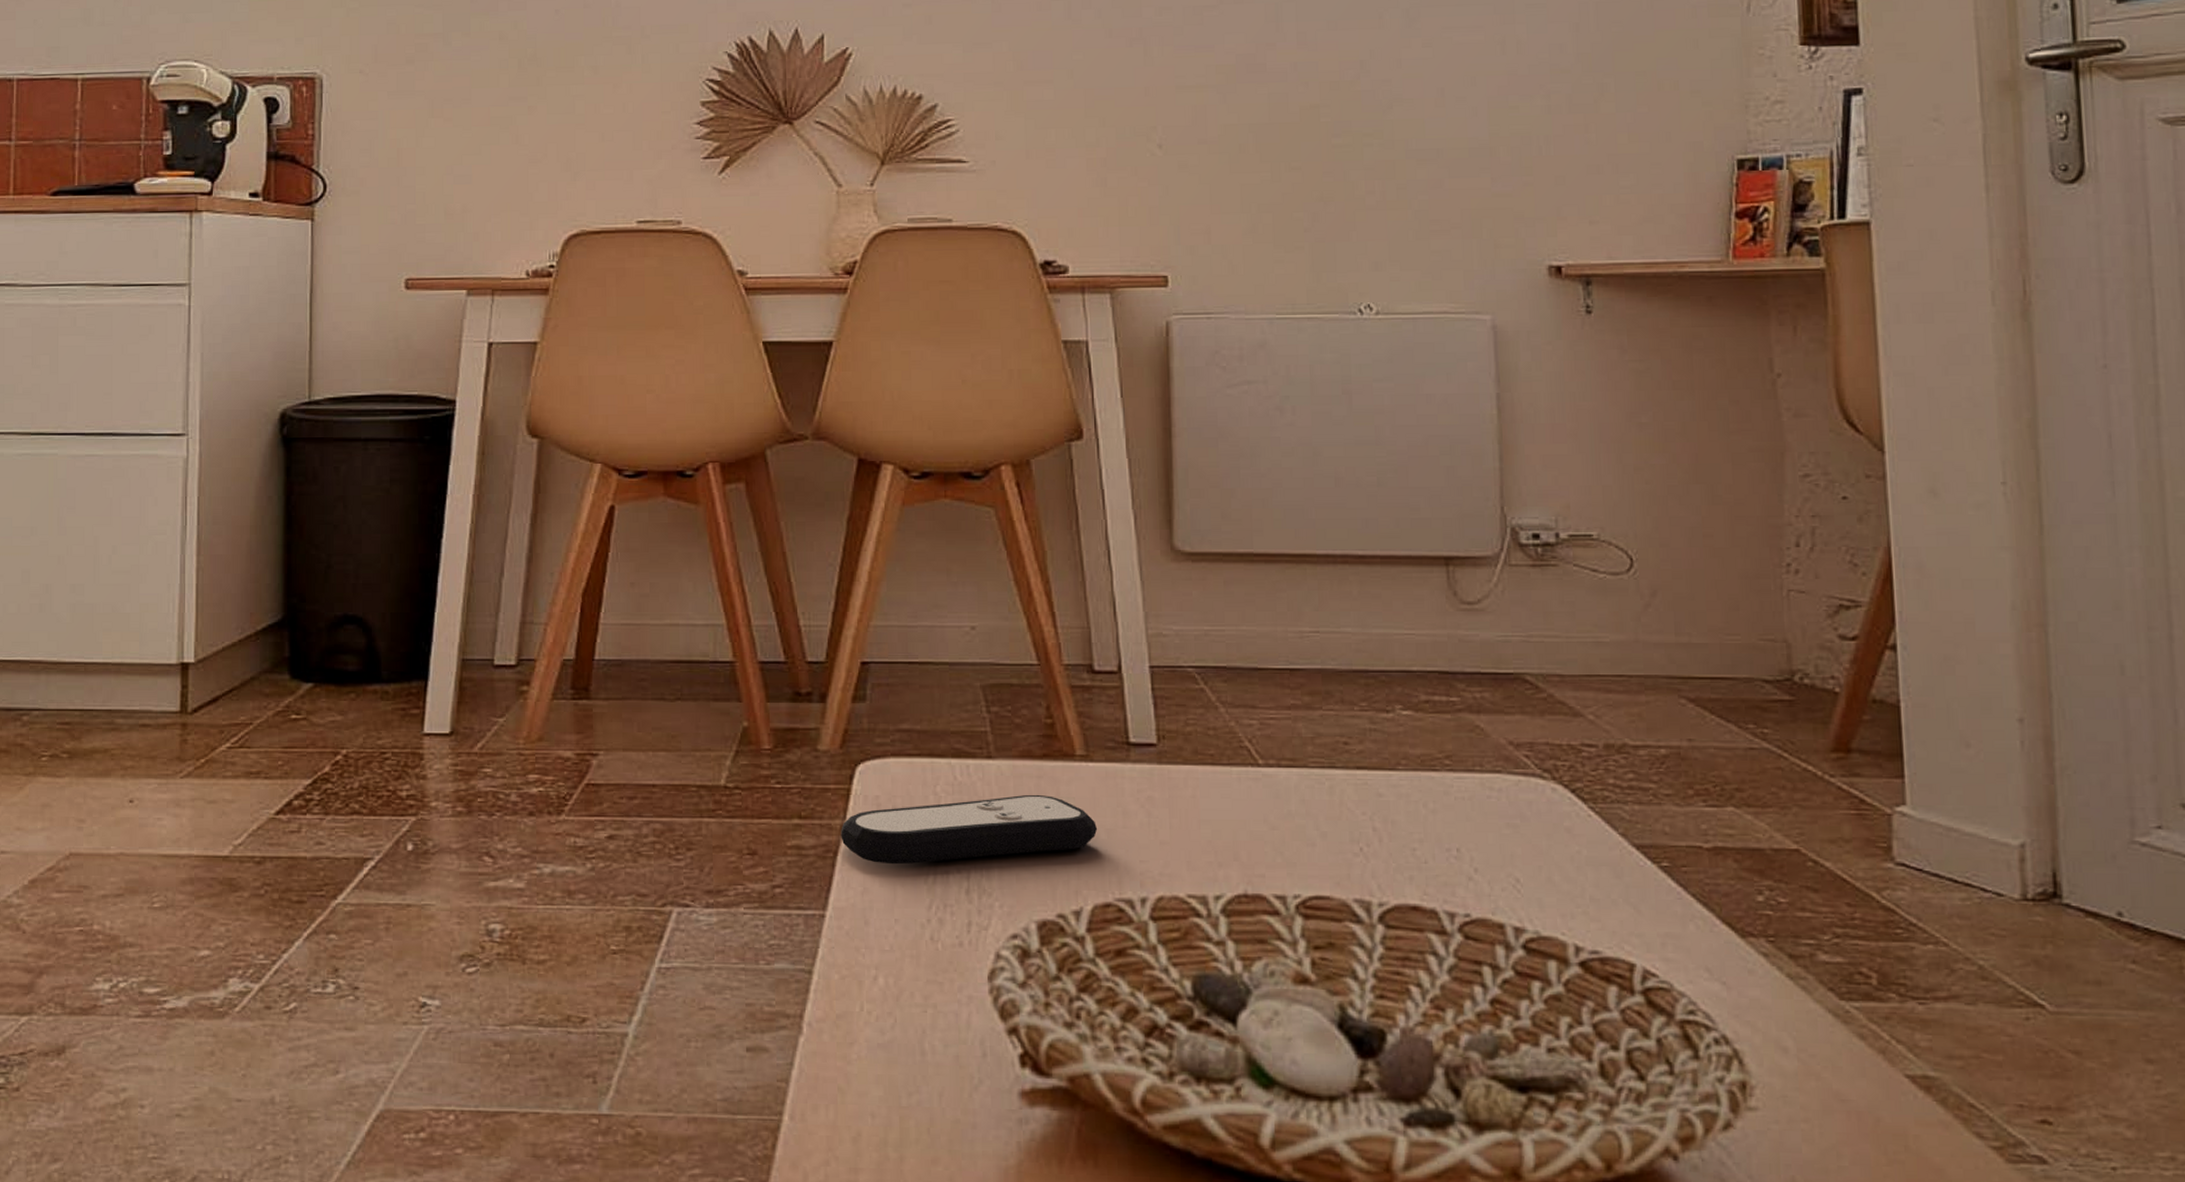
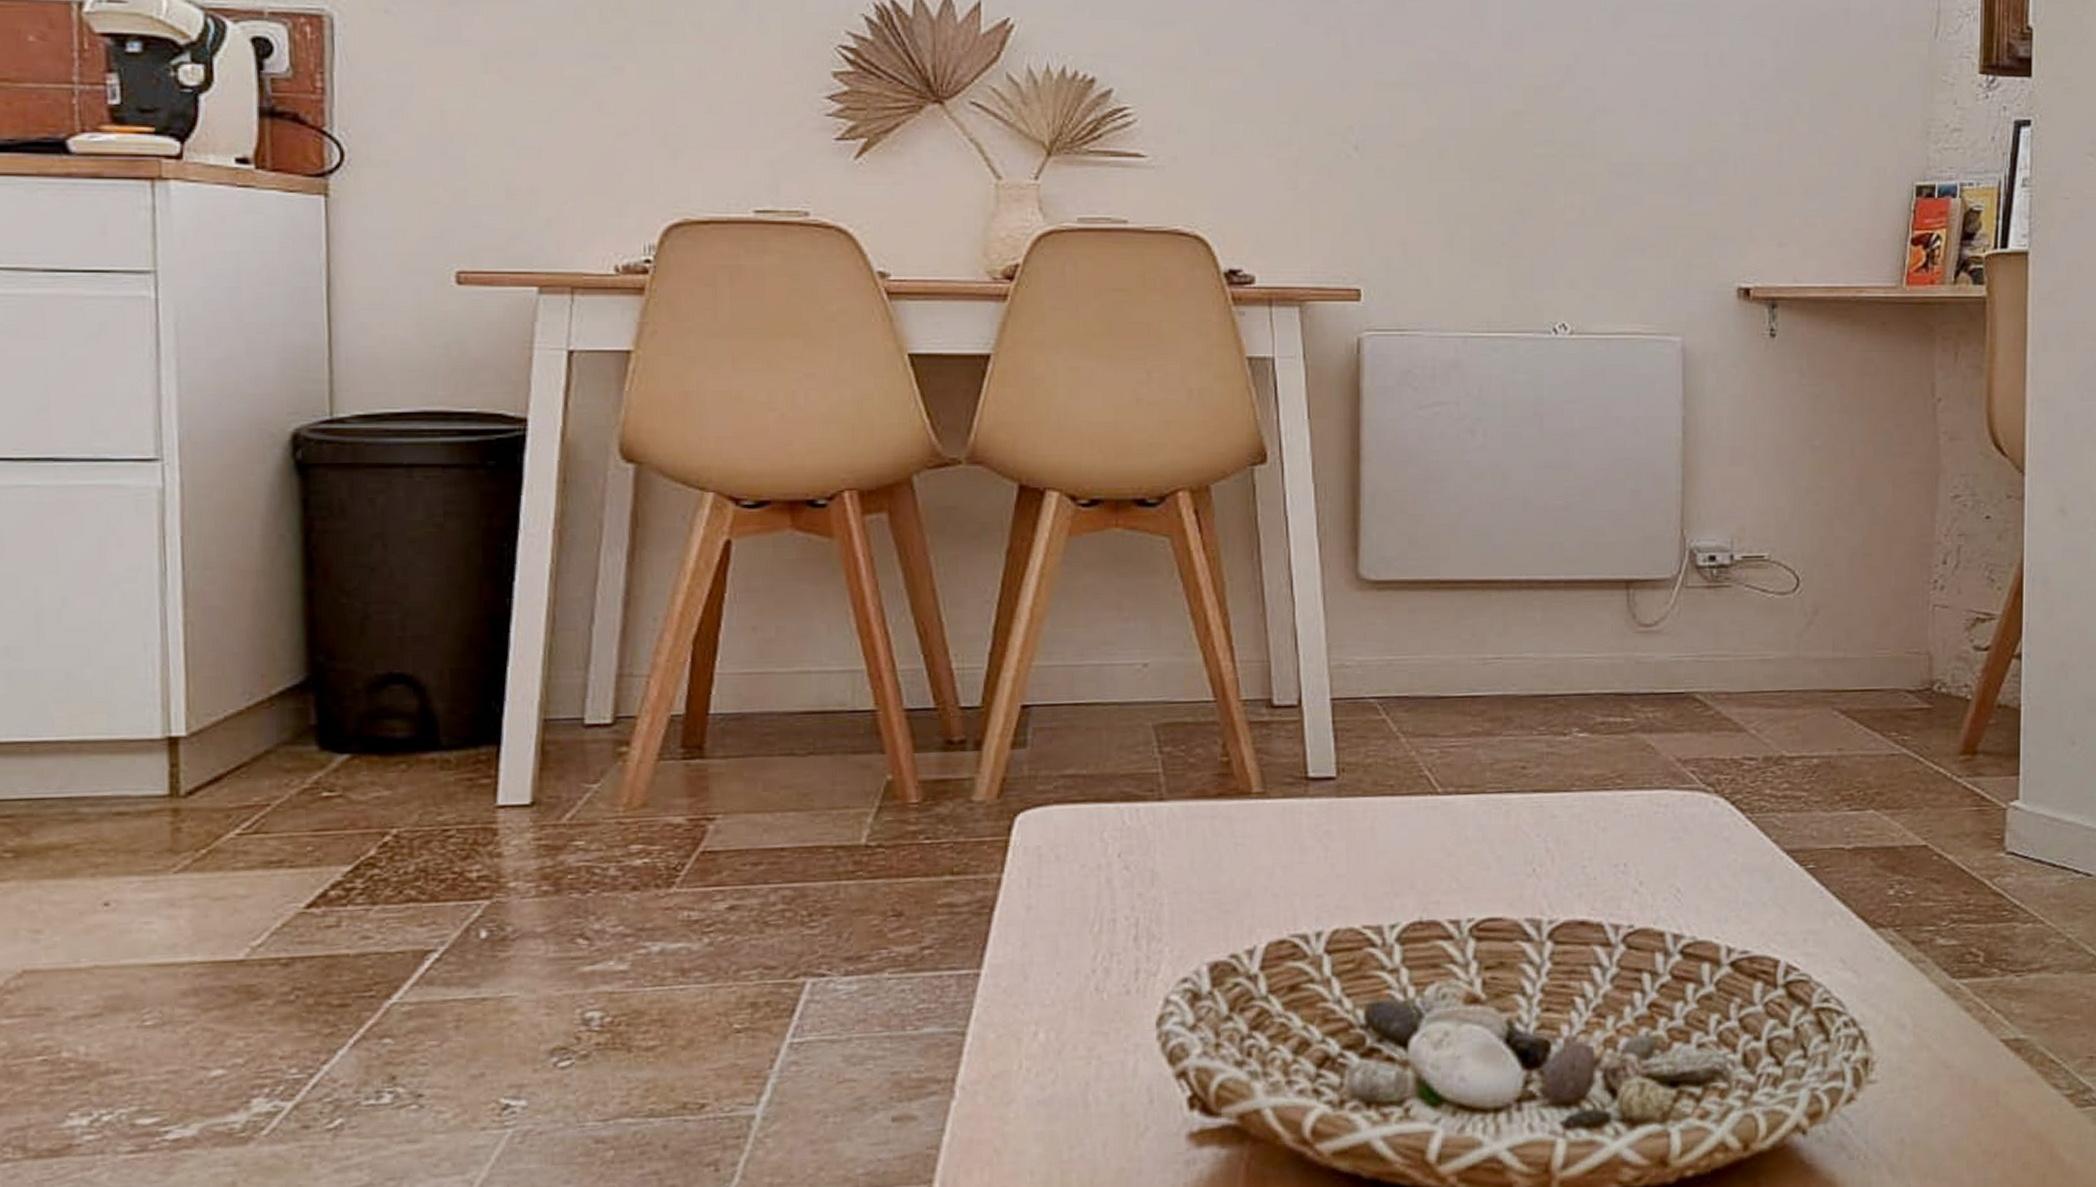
remote control: present [841,794,1098,865] -> none [998,834,1274,917]

